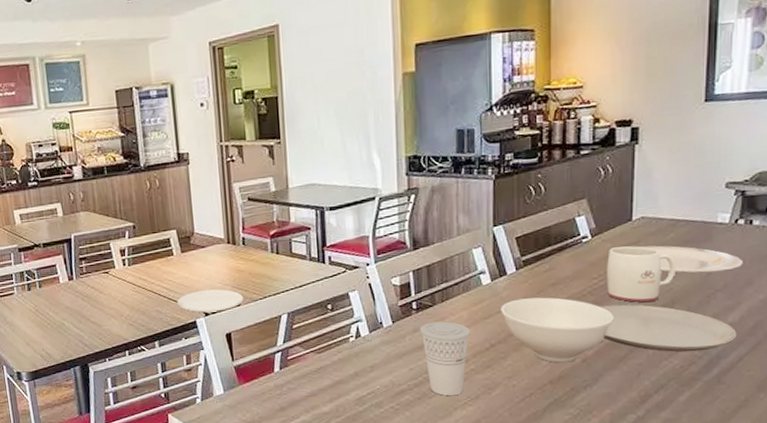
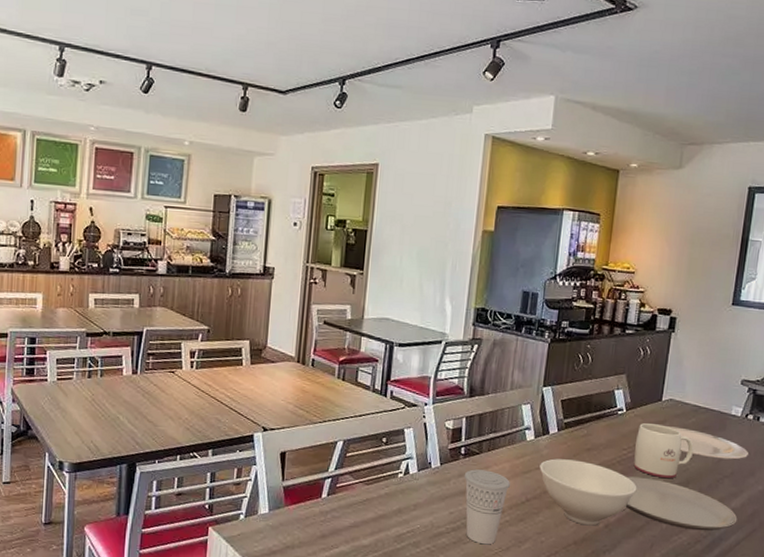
plate: present [177,289,244,313] -> none [237,404,305,429]

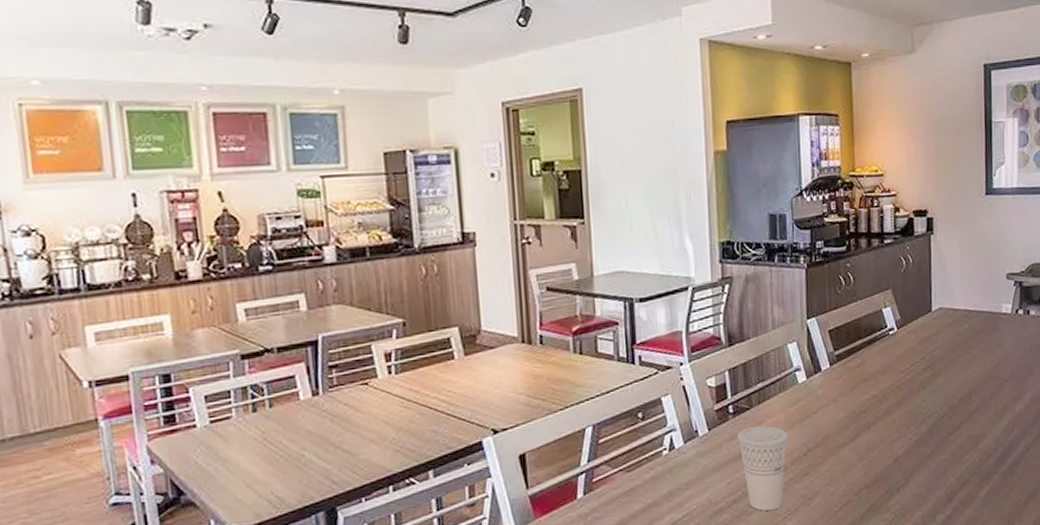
bowl: present [539,458,637,526] -> none [817,394,921,465]
plate: present [625,476,738,531] -> none [909,398,1024,446]
mug: present [633,423,694,479] -> none [911,337,971,396]
plate: present [666,426,749,460] -> none [940,336,1025,364]

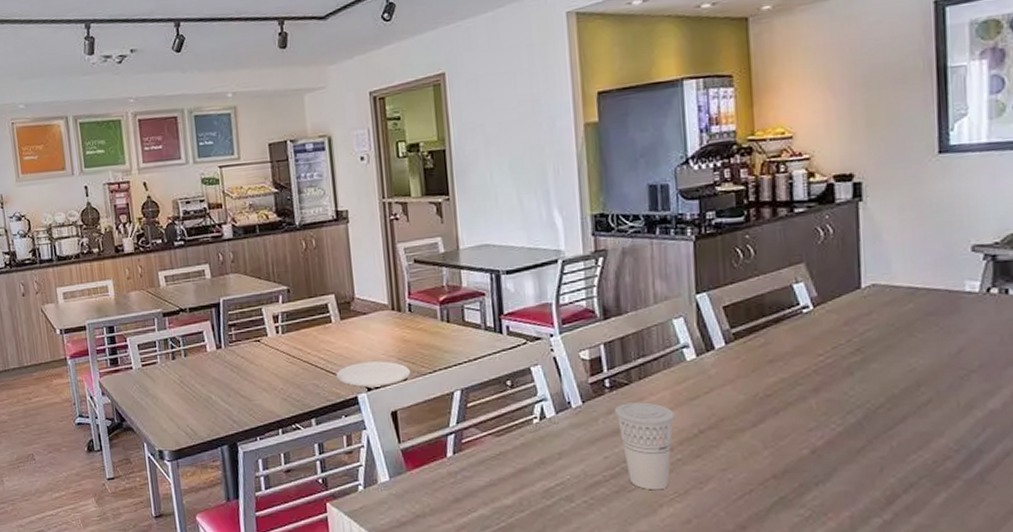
plate: none [458,399,542,431] -> present [335,361,411,388]

